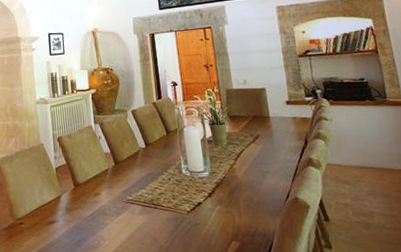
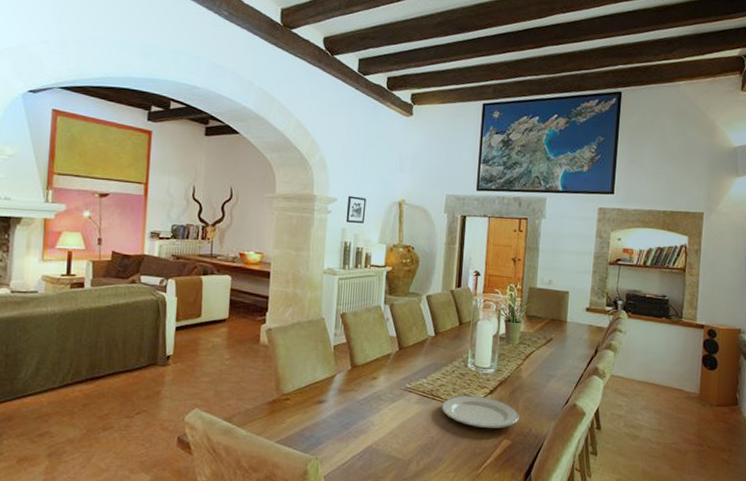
plate: none [164,200,243,232] -> present [441,395,519,429]

